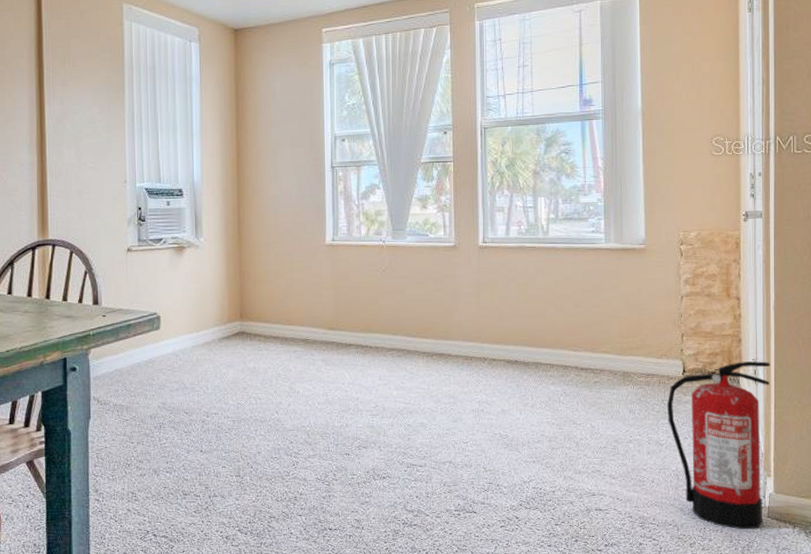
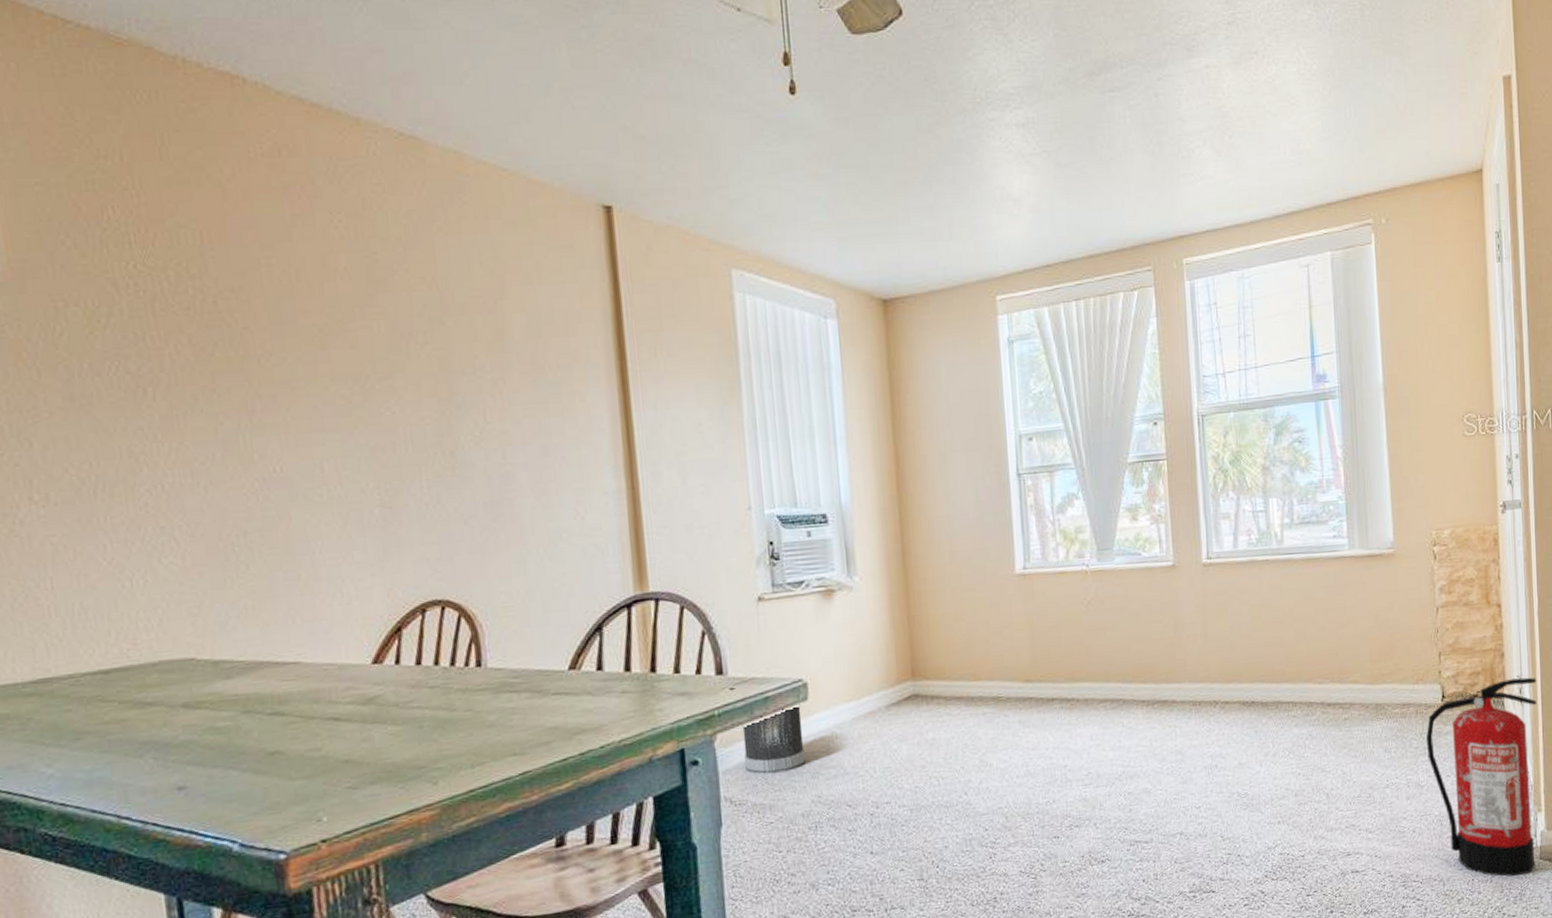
wastebasket: none [110,332,155,383] -> present [742,704,806,774]

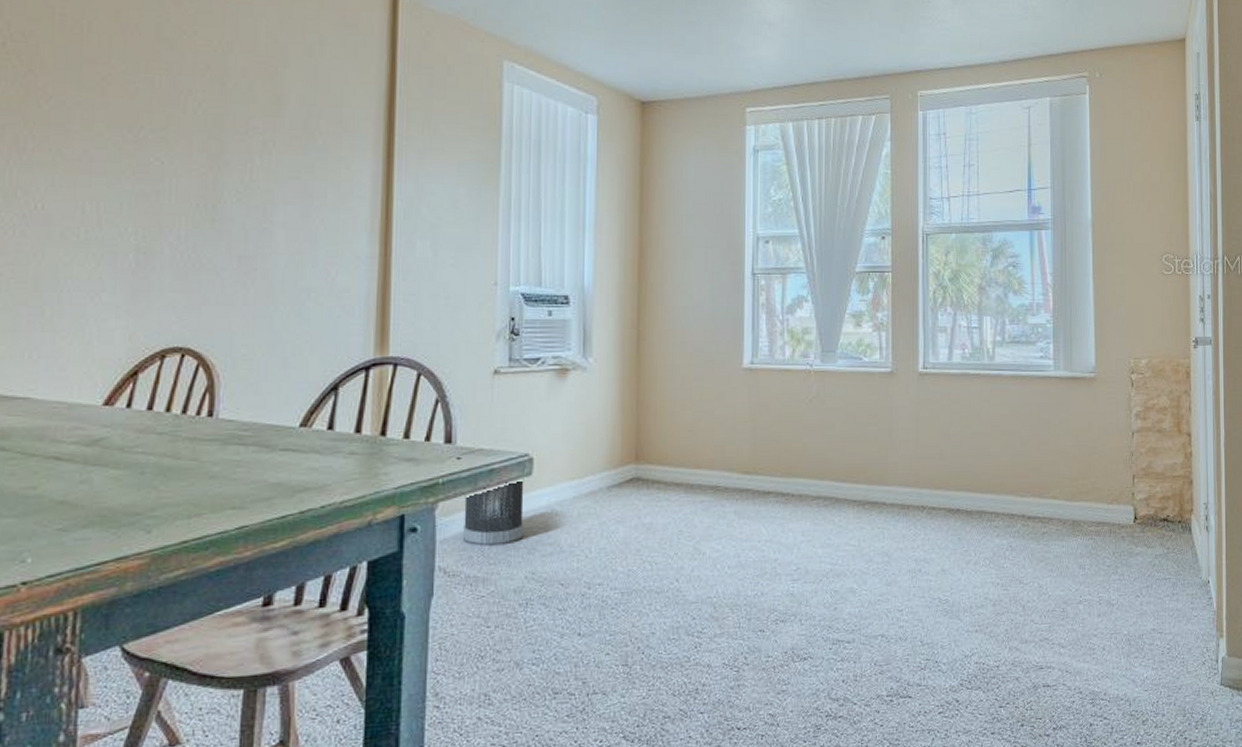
fire extinguisher: present [1425,677,1537,877] -> none [1118,505,1222,701]

